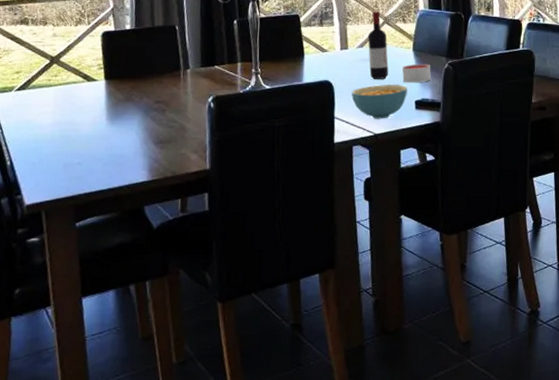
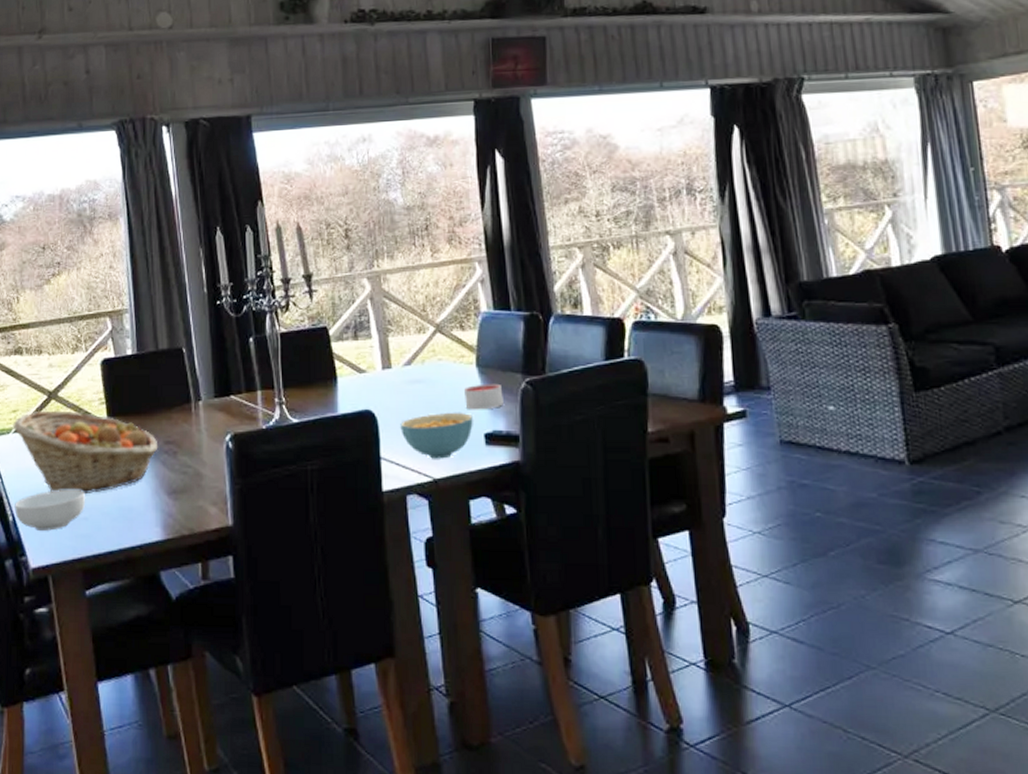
cereal bowl: none [13,139,80,174] -> present [15,489,85,531]
fruit basket: none [15,72,149,144] -> present [13,410,158,495]
wine bottle: present [367,11,389,80] -> none [416,316,446,407]

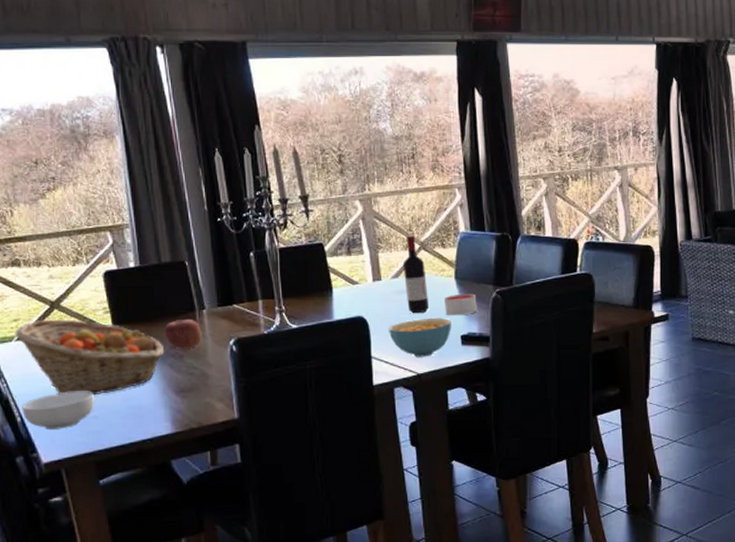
apple: none [158,412,197,444] -> present [164,320,202,349]
wine bottle: none [416,316,446,407] -> present [402,235,429,314]

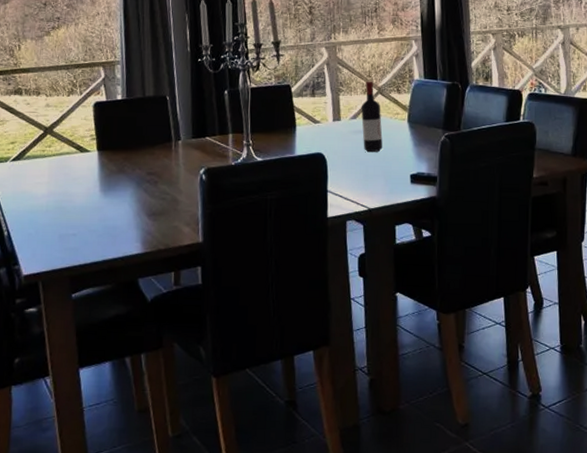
fruit basket: present [14,319,165,396] -> none [10,143,142,215]
cereal bowl: present [22,391,94,429] -> none [10,210,75,244]
apple: present [164,320,202,349] -> none [142,149,176,176]
cereal bowl: present [389,318,451,357] -> none [345,157,402,193]
candle: present [445,293,477,316] -> none [397,136,427,156]

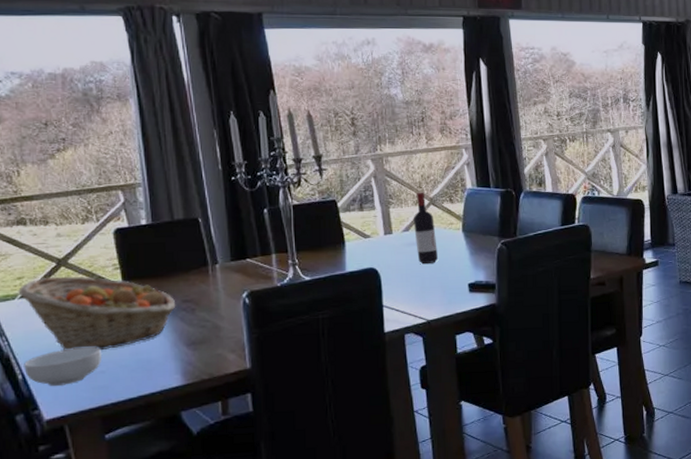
fruit basket: none [10,143,142,215] -> present [18,276,176,351]
cereal bowl: none [10,210,75,244] -> present [24,346,101,386]

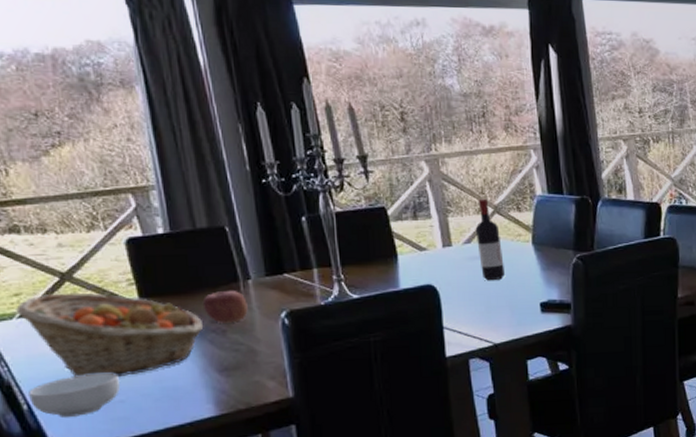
apple: none [176,274,214,303] -> present [202,291,248,323]

